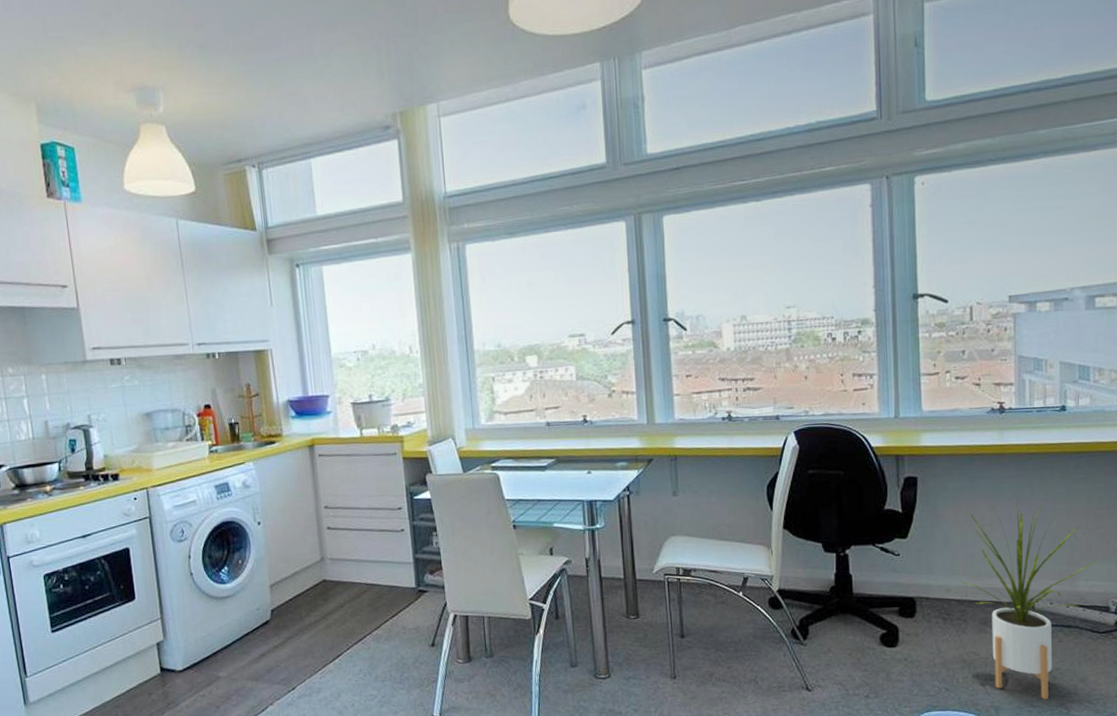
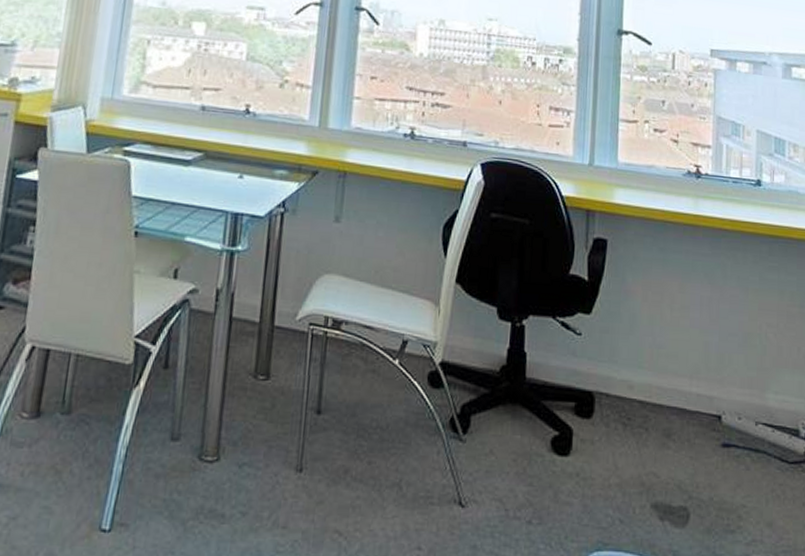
house plant: present [960,501,1096,699] -> none [644,284,787,546]

